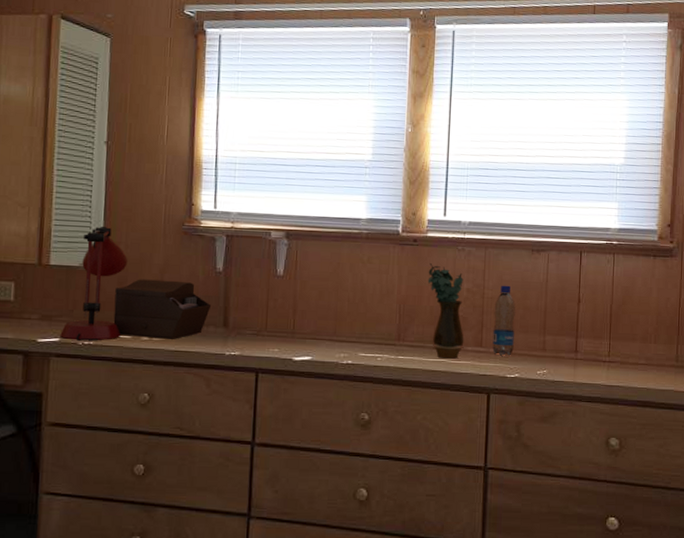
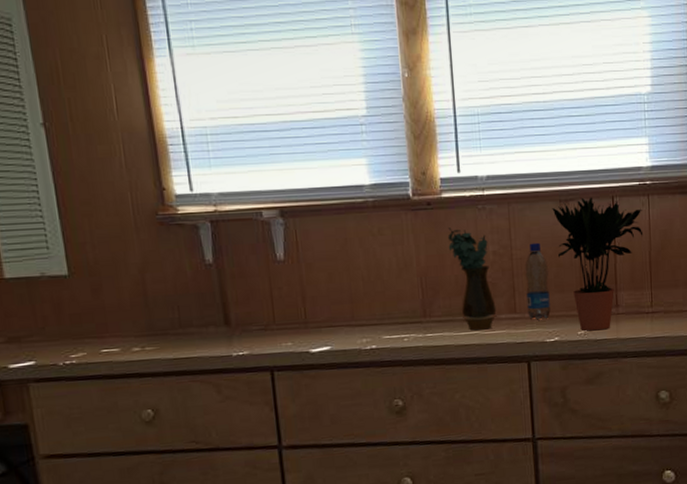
desk lamp: present [60,226,128,342] -> none [34,225,107,362]
sewing box: present [113,279,211,339] -> none [90,280,206,348]
potted plant: none [524,249,607,373] -> present [552,197,644,331]

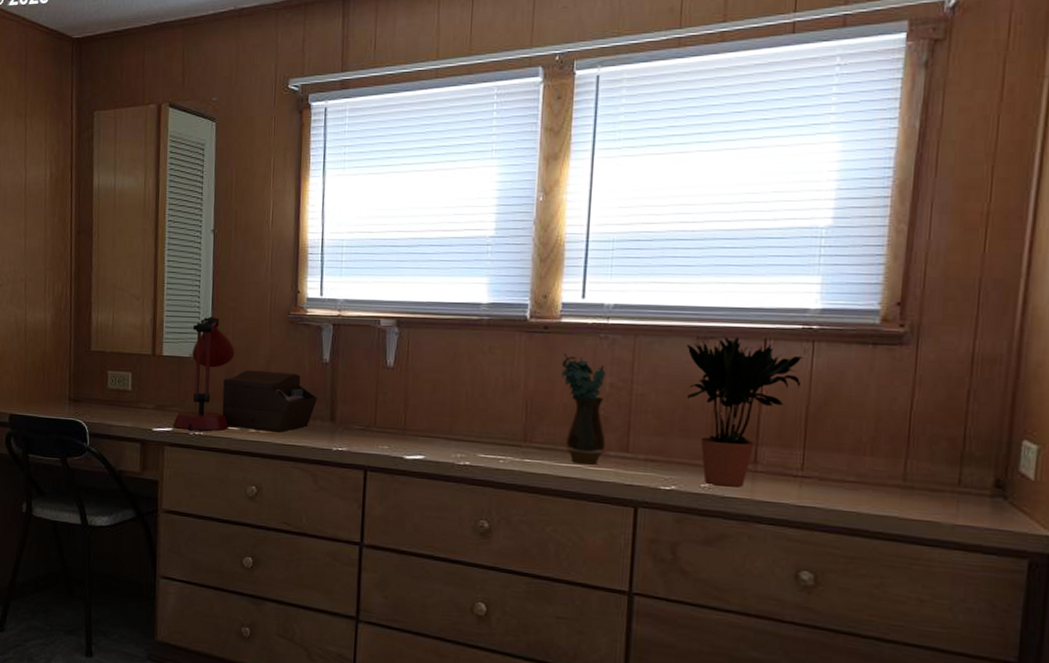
desk lamp: none [34,225,107,362] -> present [173,316,235,432]
sewing box: none [90,280,206,348] -> present [222,370,317,432]
bottle: present [525,242,551,320] -> none [642,379,673,465]

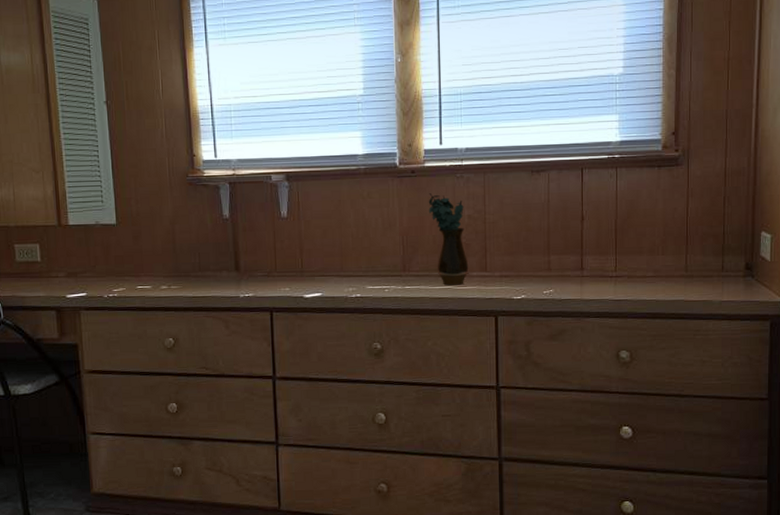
desk lamp: present [173,316,235,432] -> none [86,184,141,295]
sewing box: present [222,370,317,432] -> none [131,230,221,287]
potted plant: present [687,336,803,487] -> none [524,168,610,291]

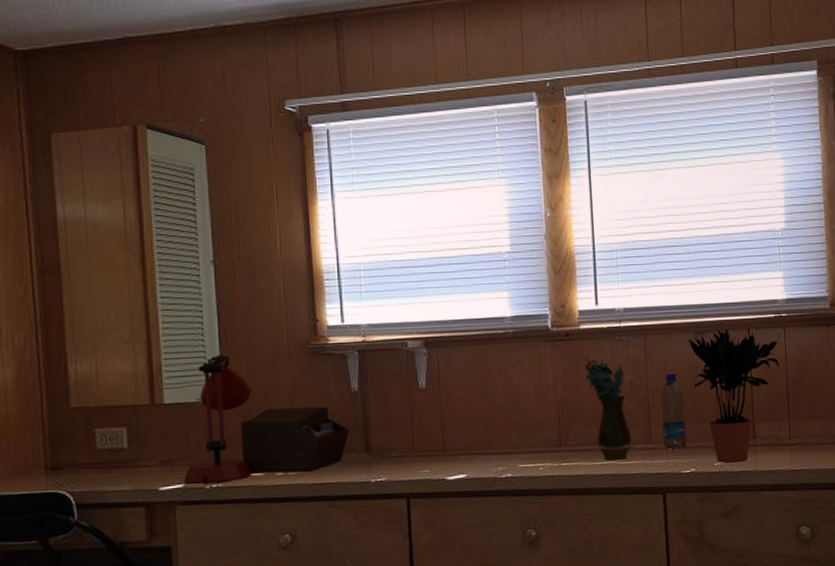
desk lamp: none [86,184,141,295] -> present [184,354,252,486]
sewing box: none [131,230,221,287] -> present [241,407,349,473]
bottle: none [496,208,519,279] -> present [660,373,686,451]
potted plant: none [524,168,610,291] -> present [688,329,780,463]

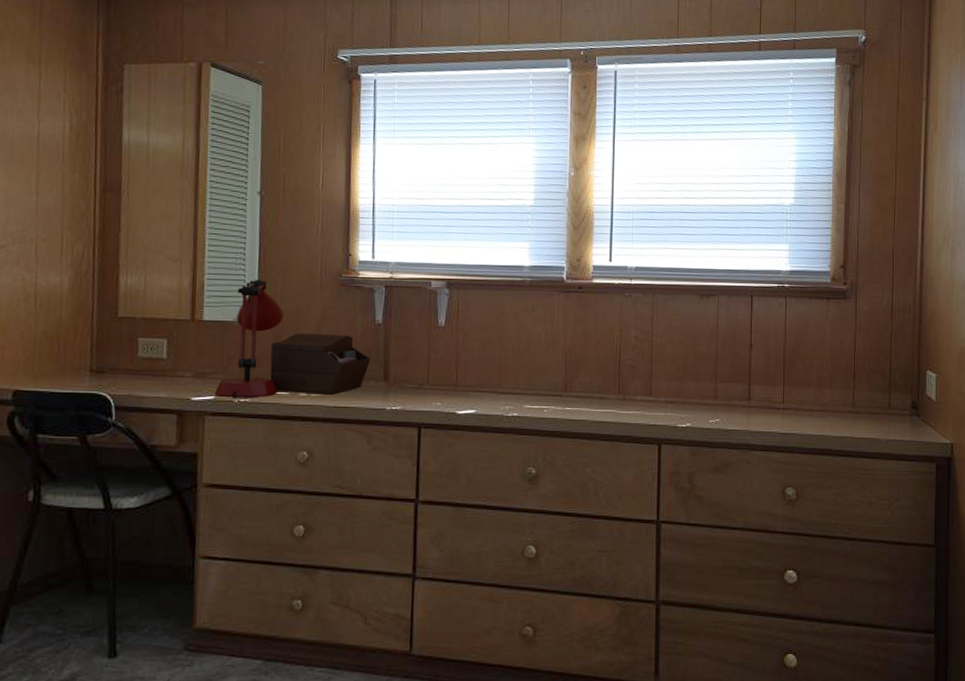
vase: present [584,358,632,461] -> none [594,311,633,409]
bottle: present [660,373,686,451] -> none [662,331,685,405]
potted plant: present [688,329,780,463] -> none [694,294,779,421]

